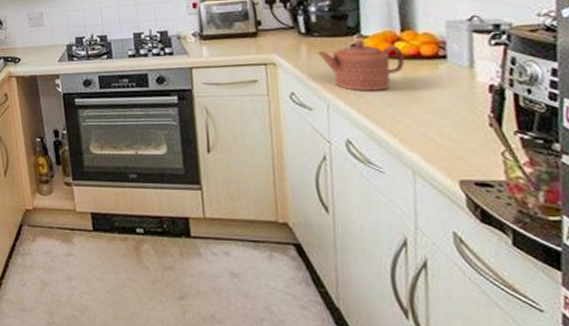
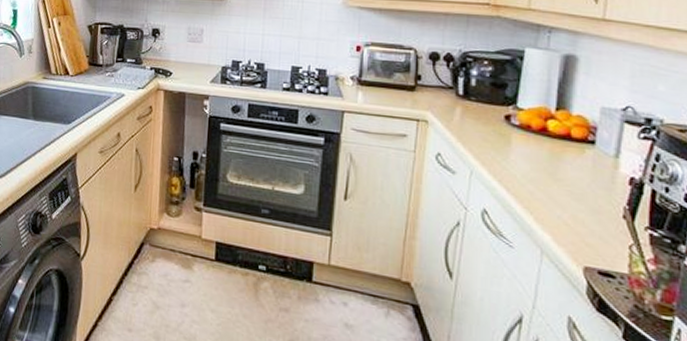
teapot: present [317,39,405,92] -> none [471,110,555,166]

